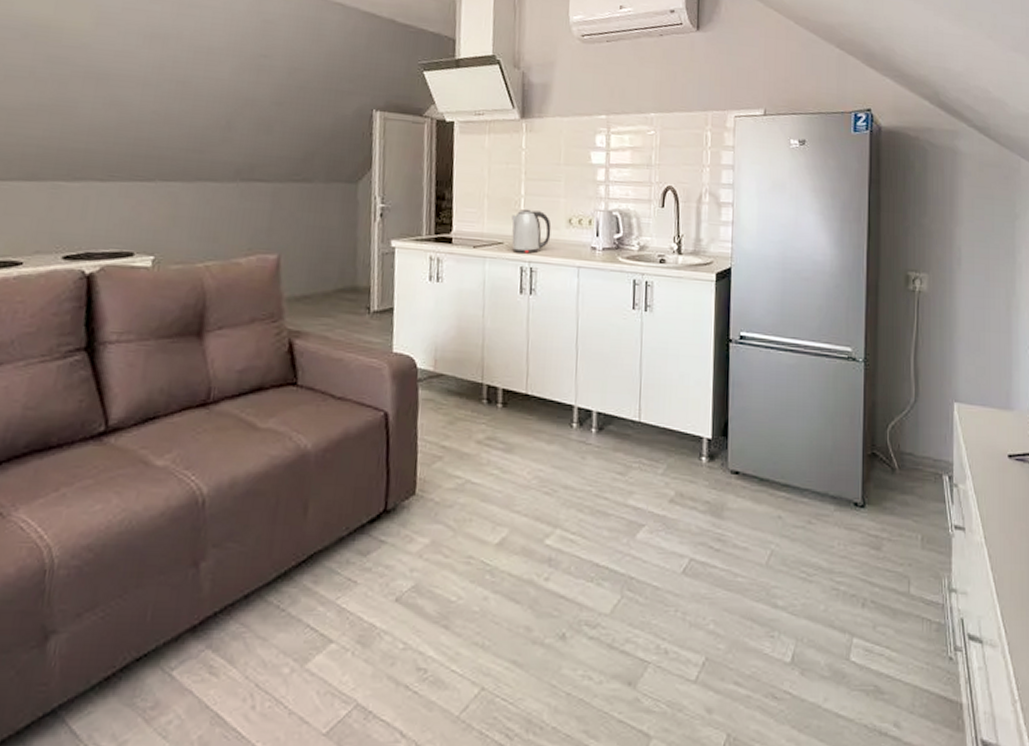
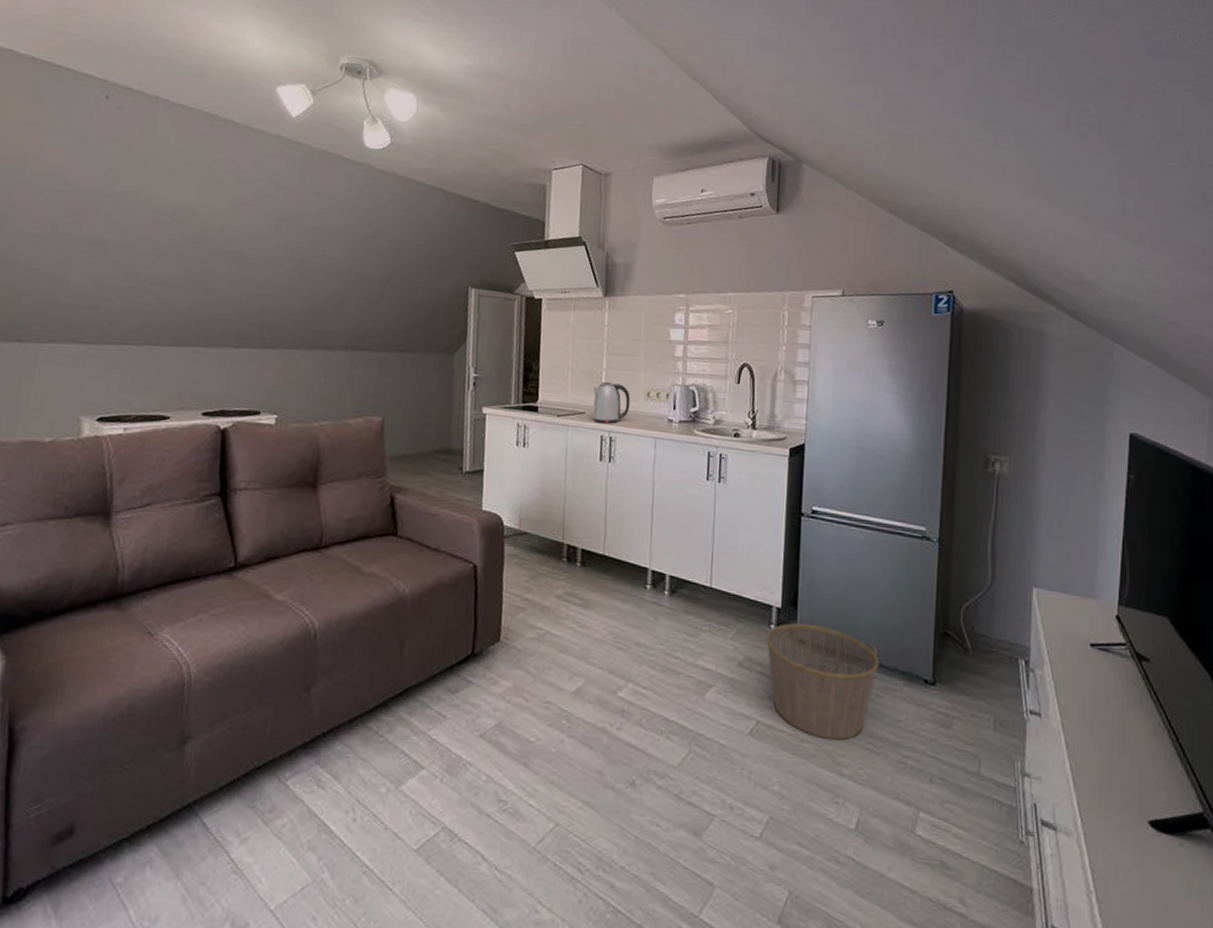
basket: none [697,454,810,571] -> present [766,623,879,741]

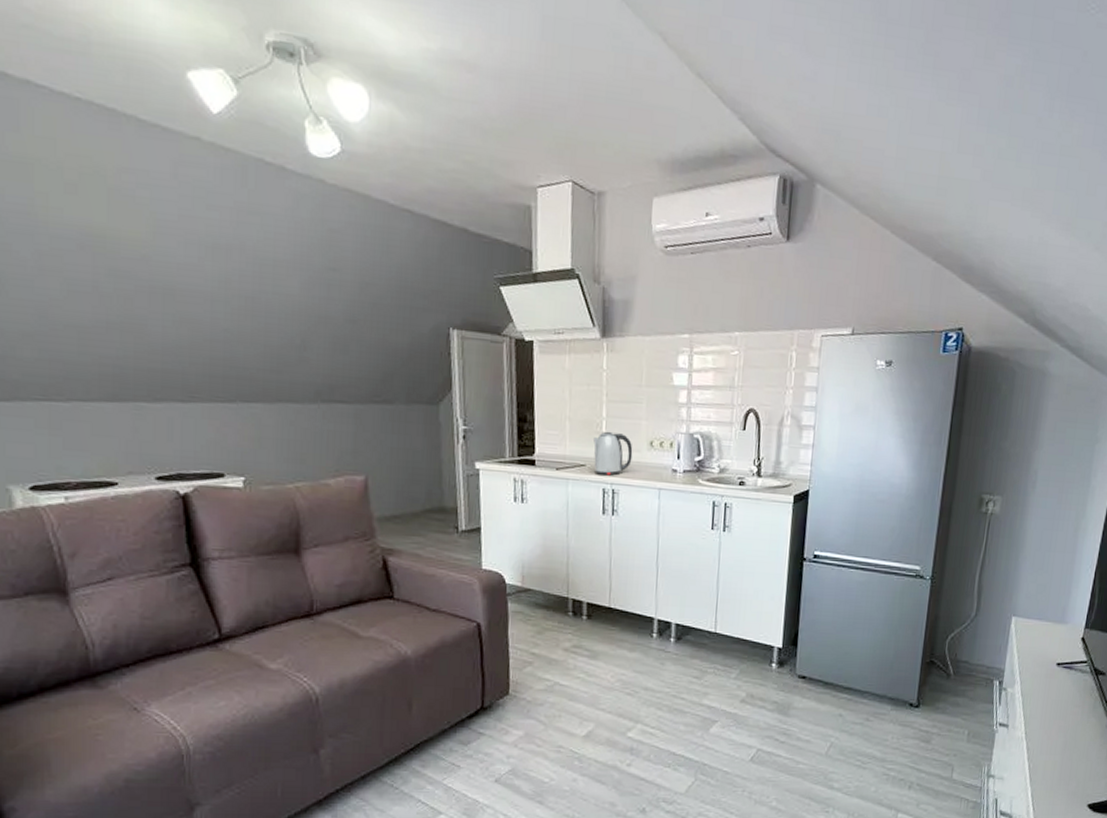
basket: present [766,623,879,741] -> none [767,661,871,760]

